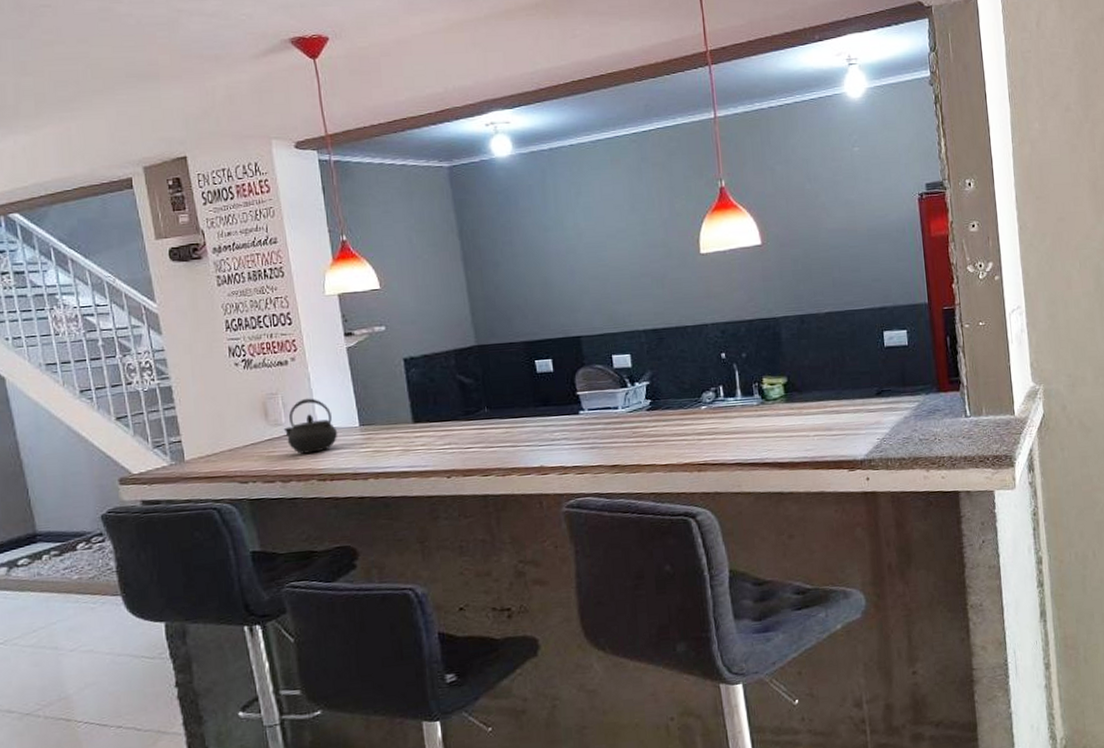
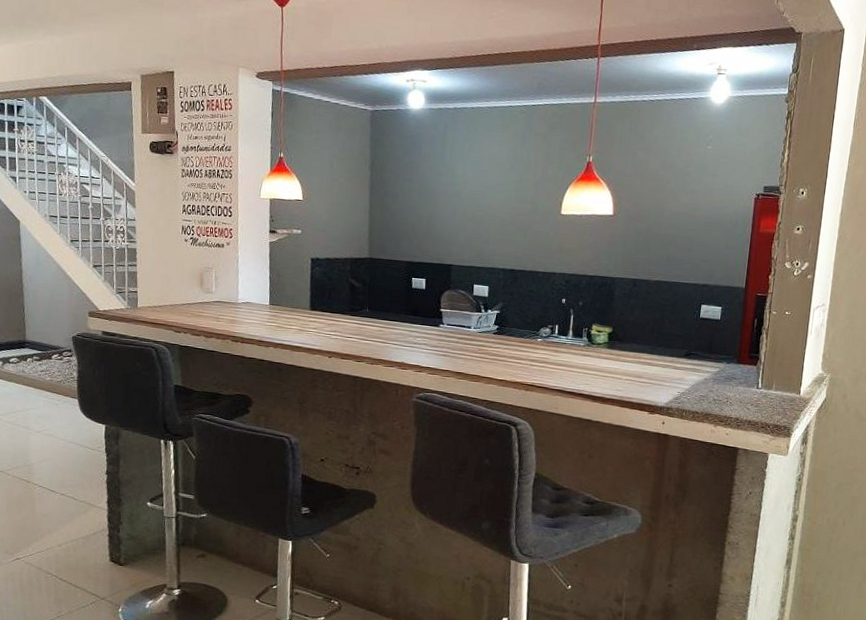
kettle: present [283,398,338,454] -> none [213,276,253,319]

